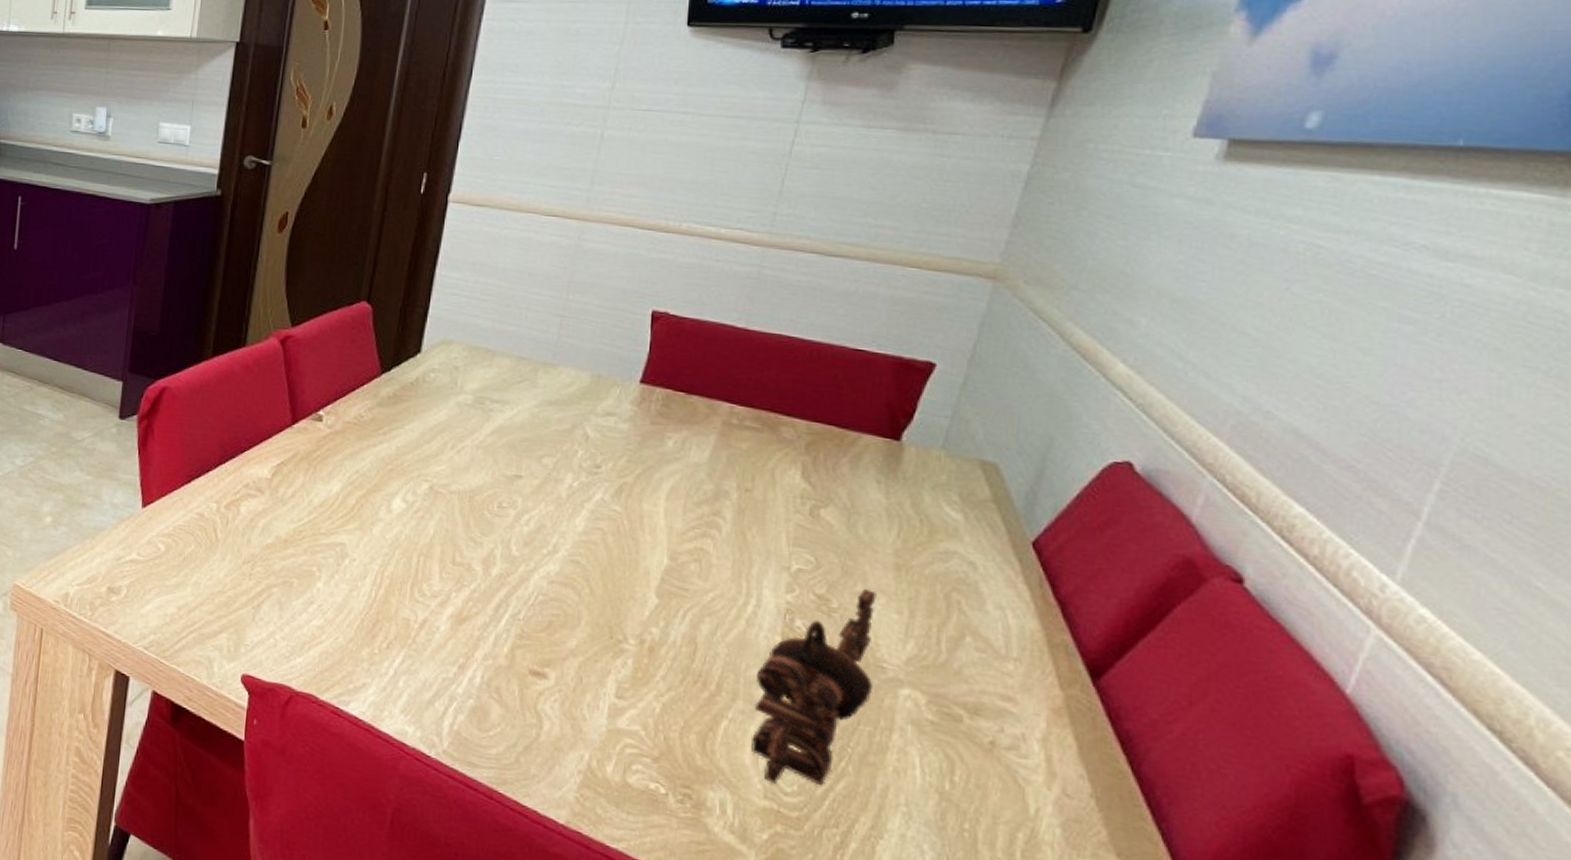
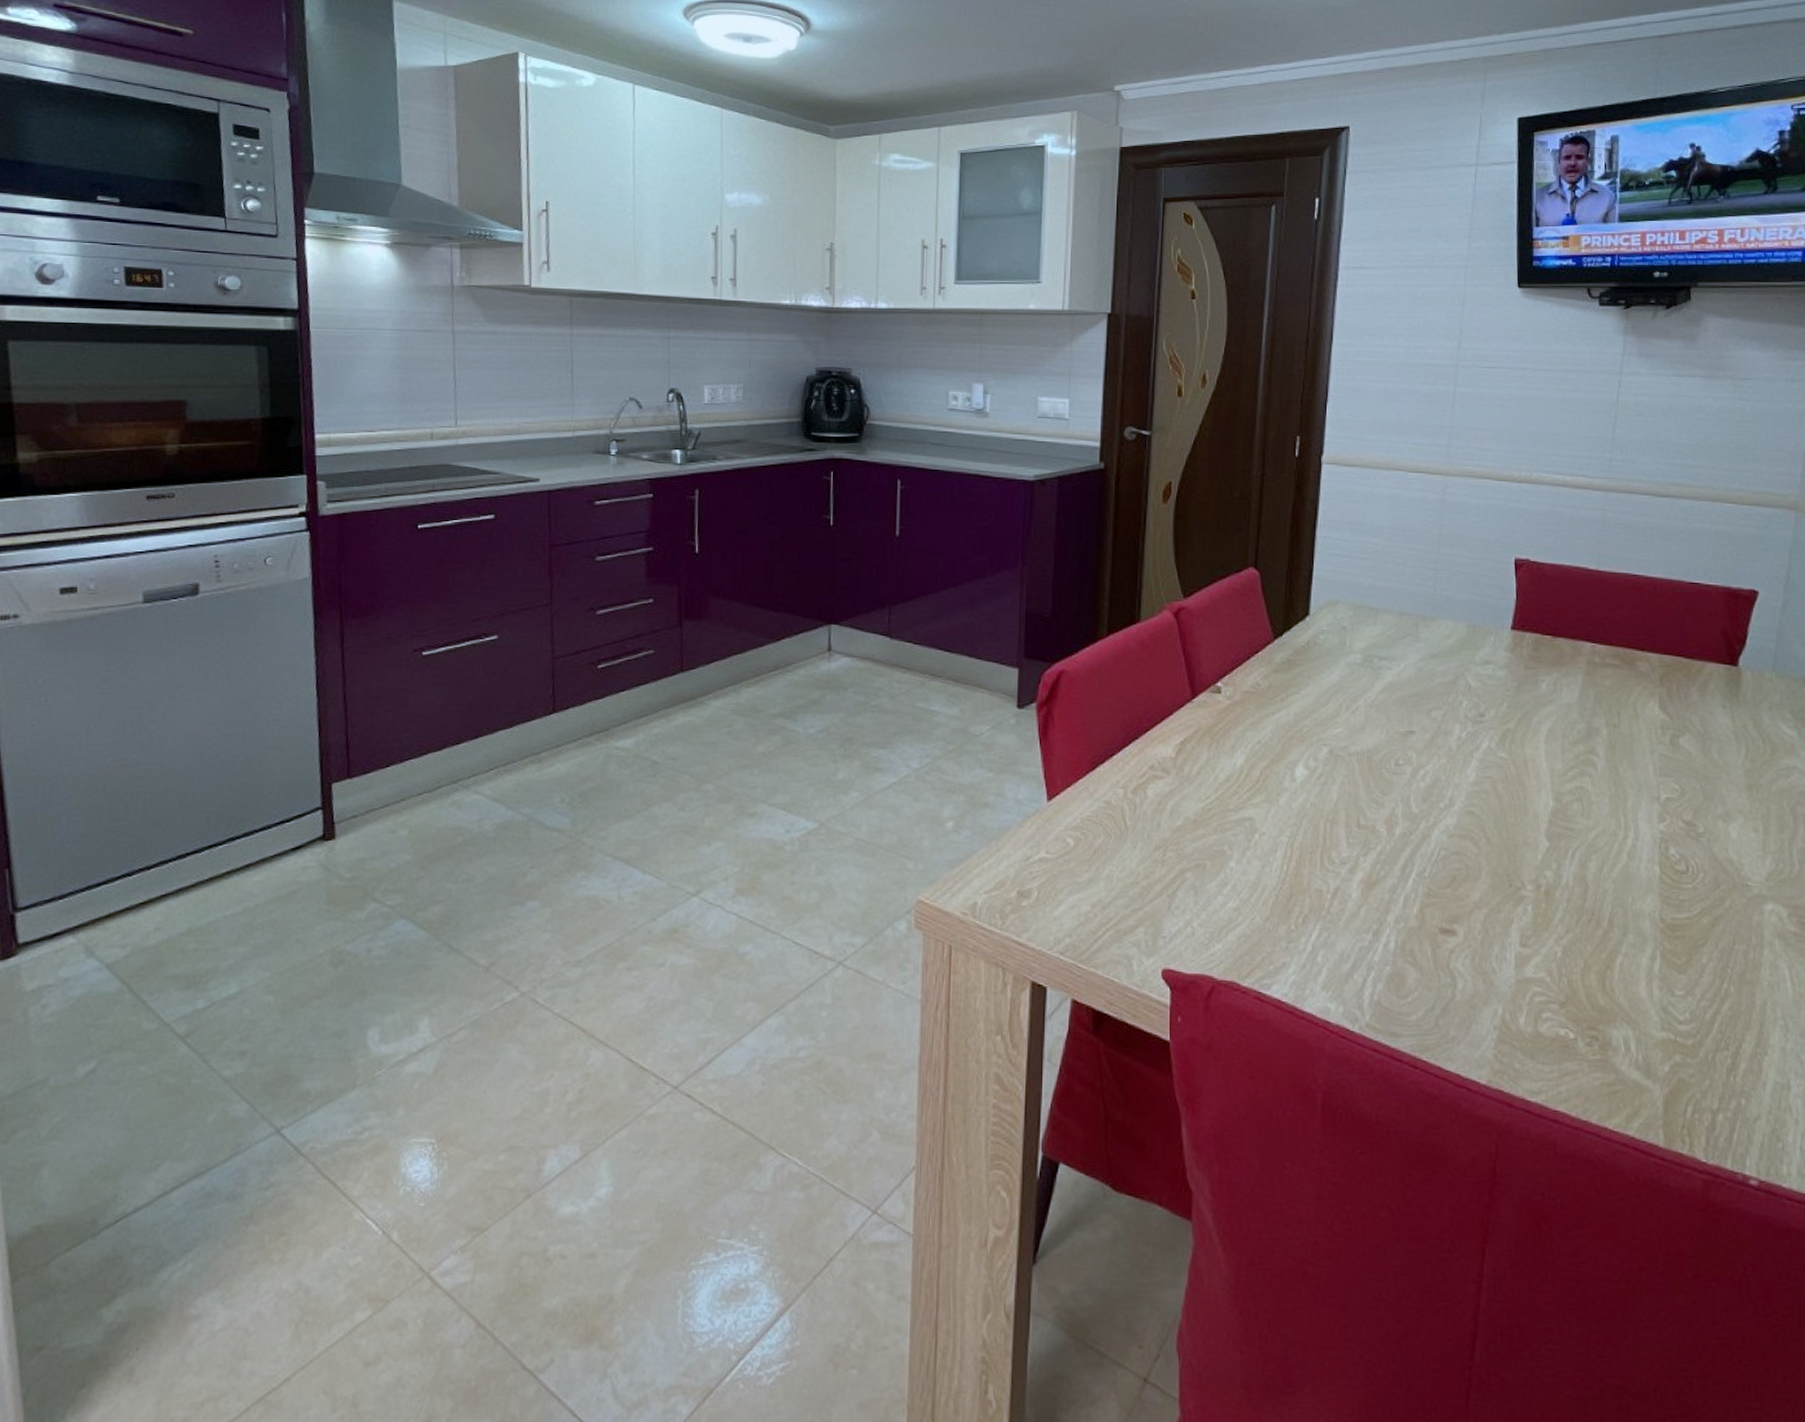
teapot: present [751,589,877,786] -> none [1642,811,1742,1013]

